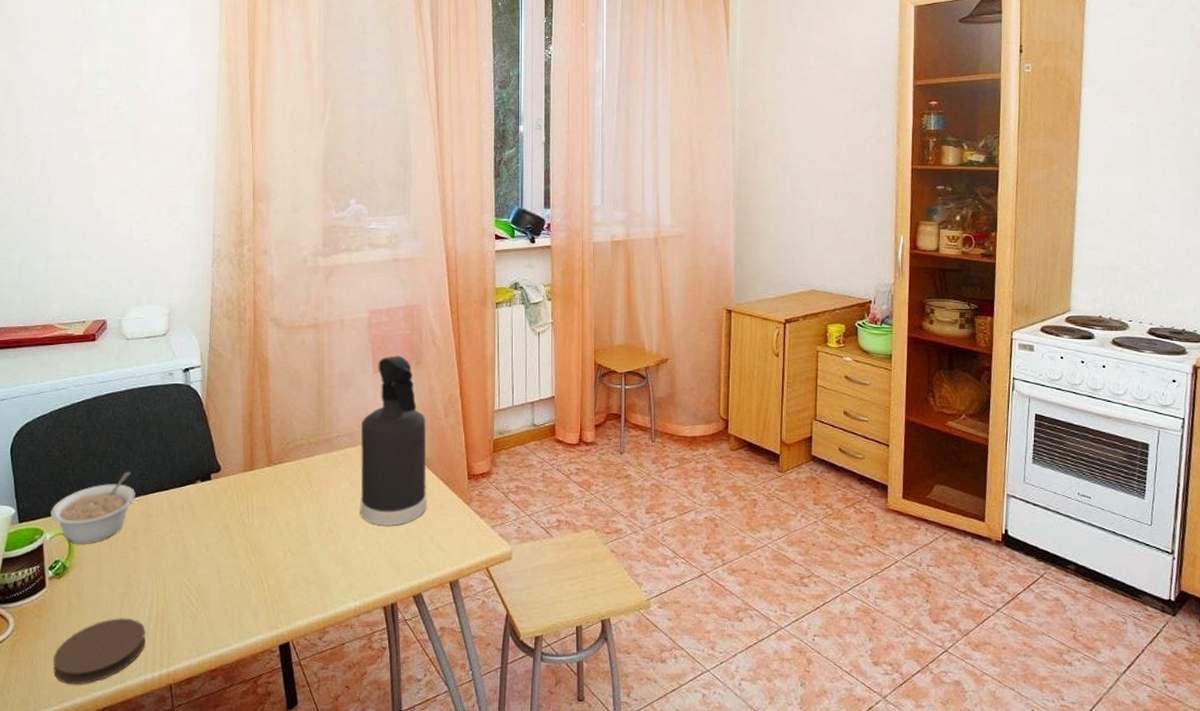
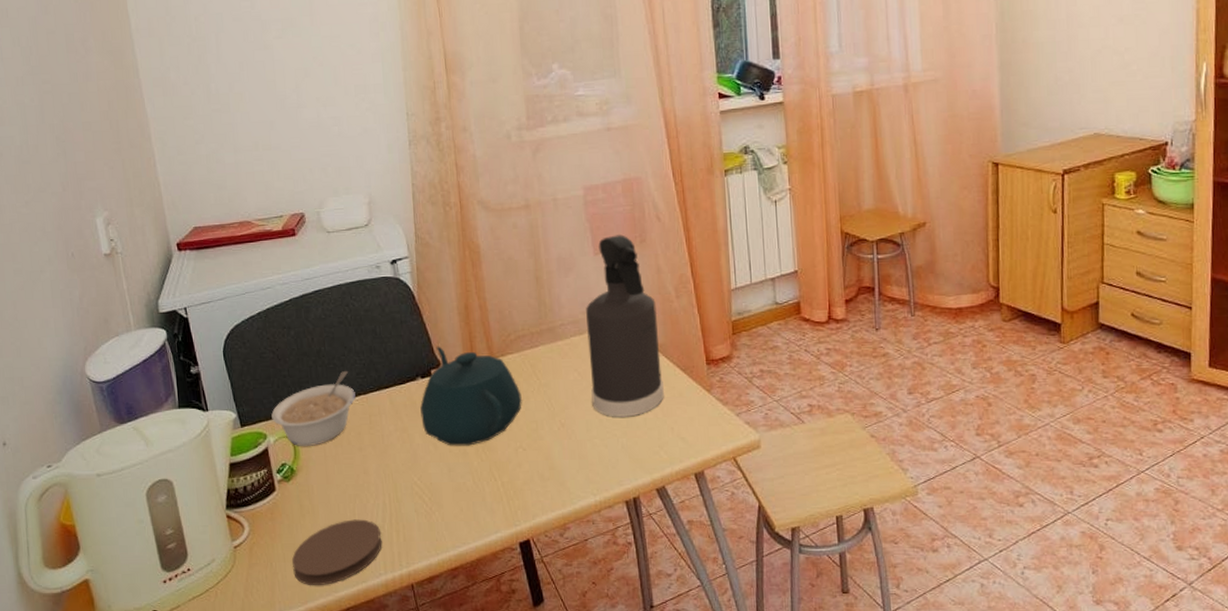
teapot: none [197,451,295,549] -> present [420,346,522,446]

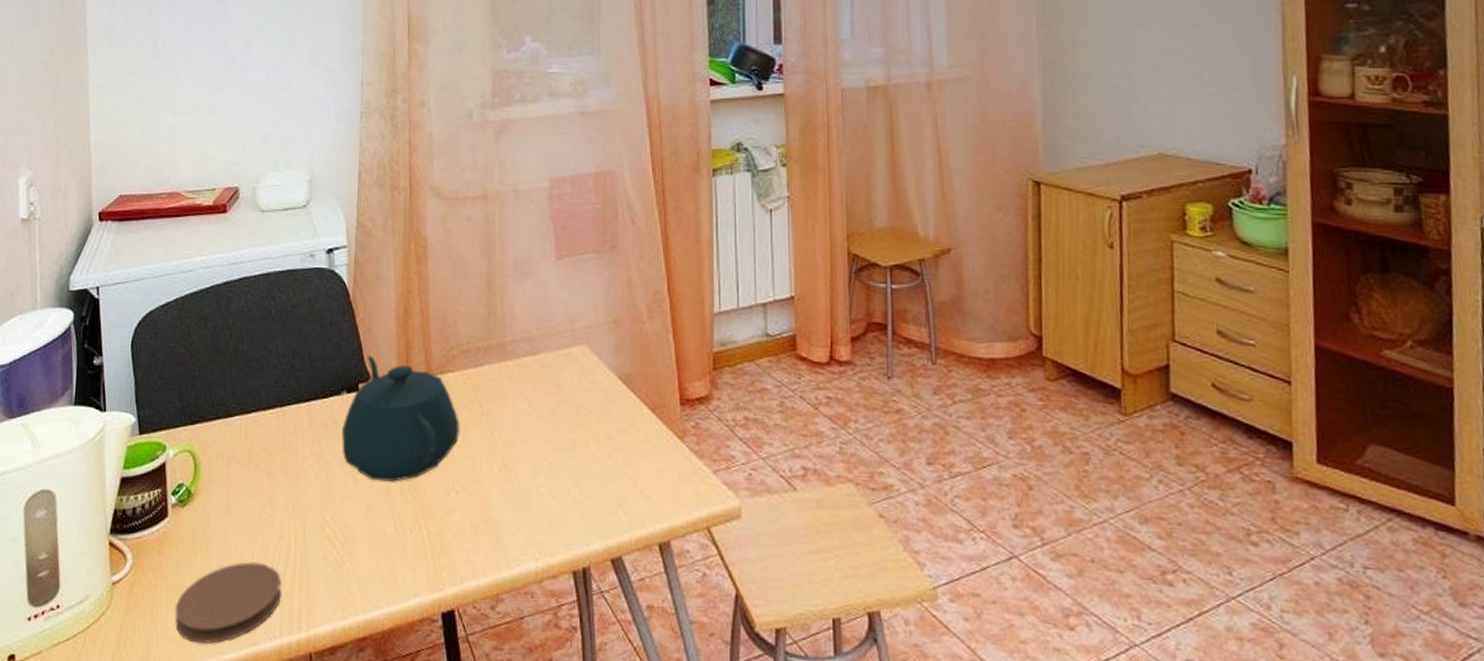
legume: present [271,370,356,447] -> none [174,375,271,466]
spray bottle: present [586,234,665,417] -> none [541,237,629,463]

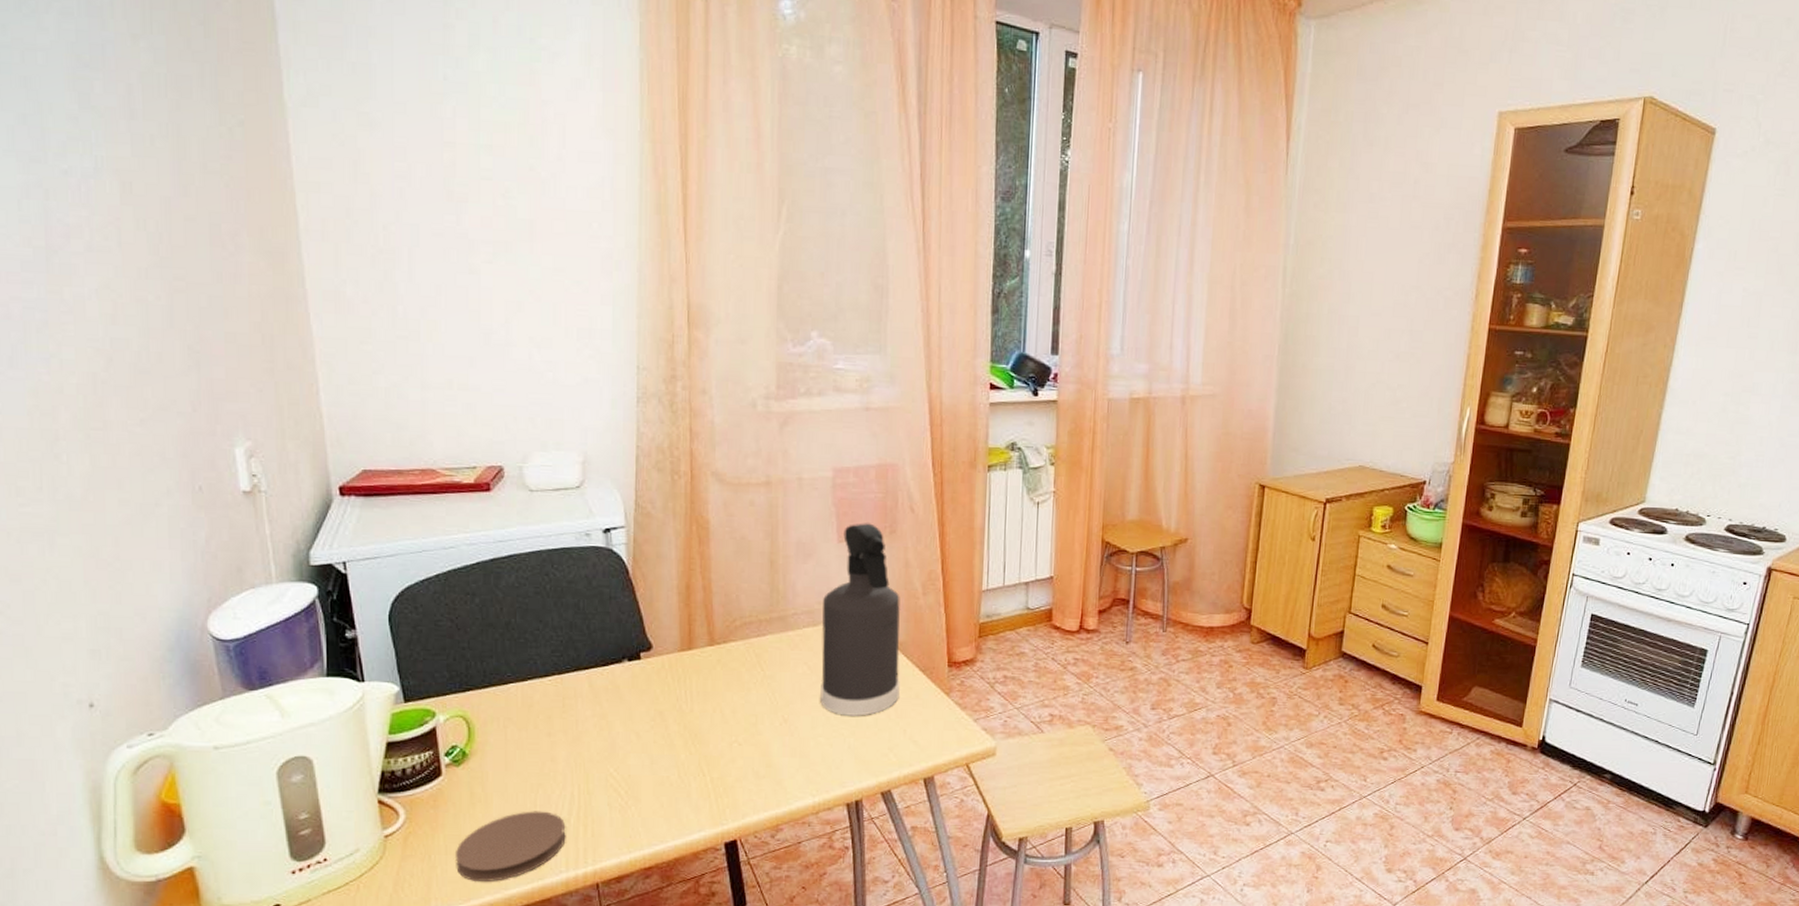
teapot: present [342,355,460,482] -> none [624,627,742,737]
spray bottle: none [541,237,629,463] -> present [820,523,901,716]

